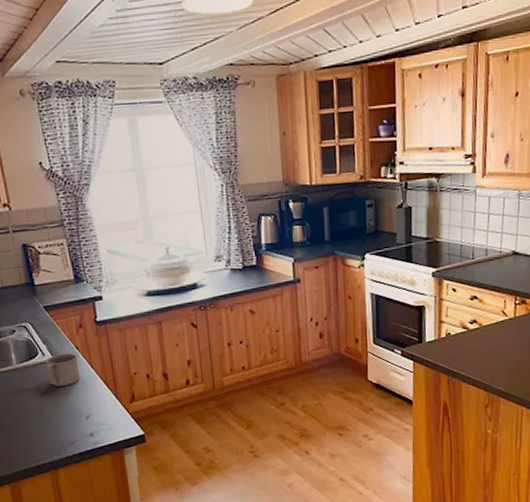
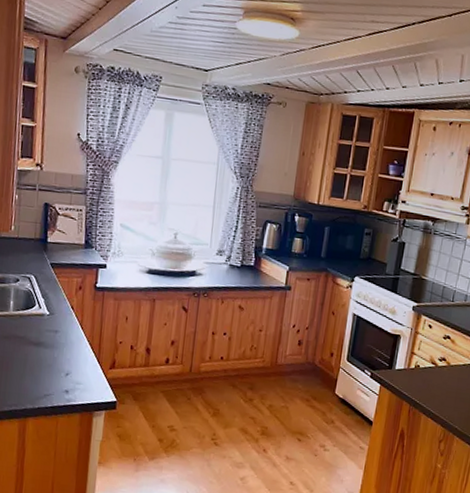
mug: present [46,353,81,387] -> none [38,309,72,341]

